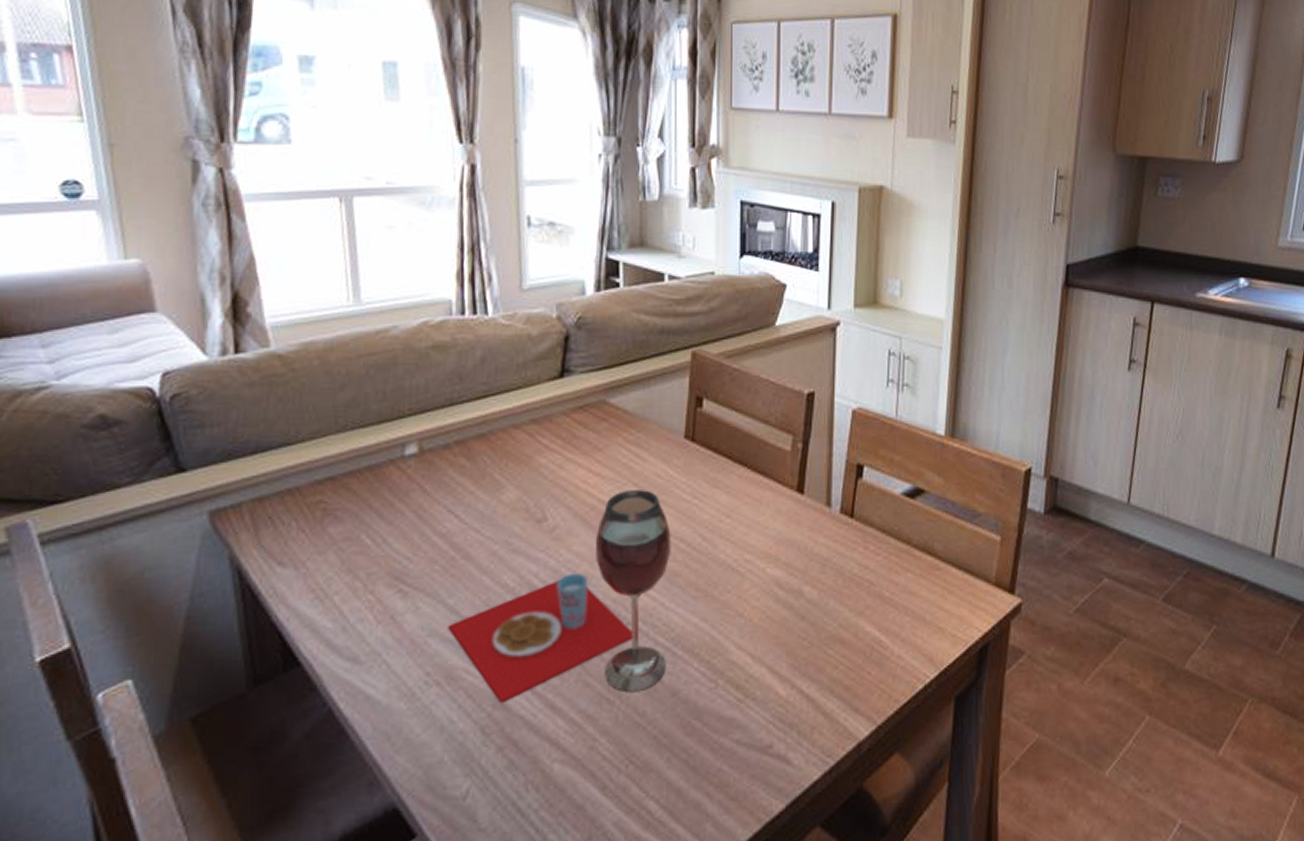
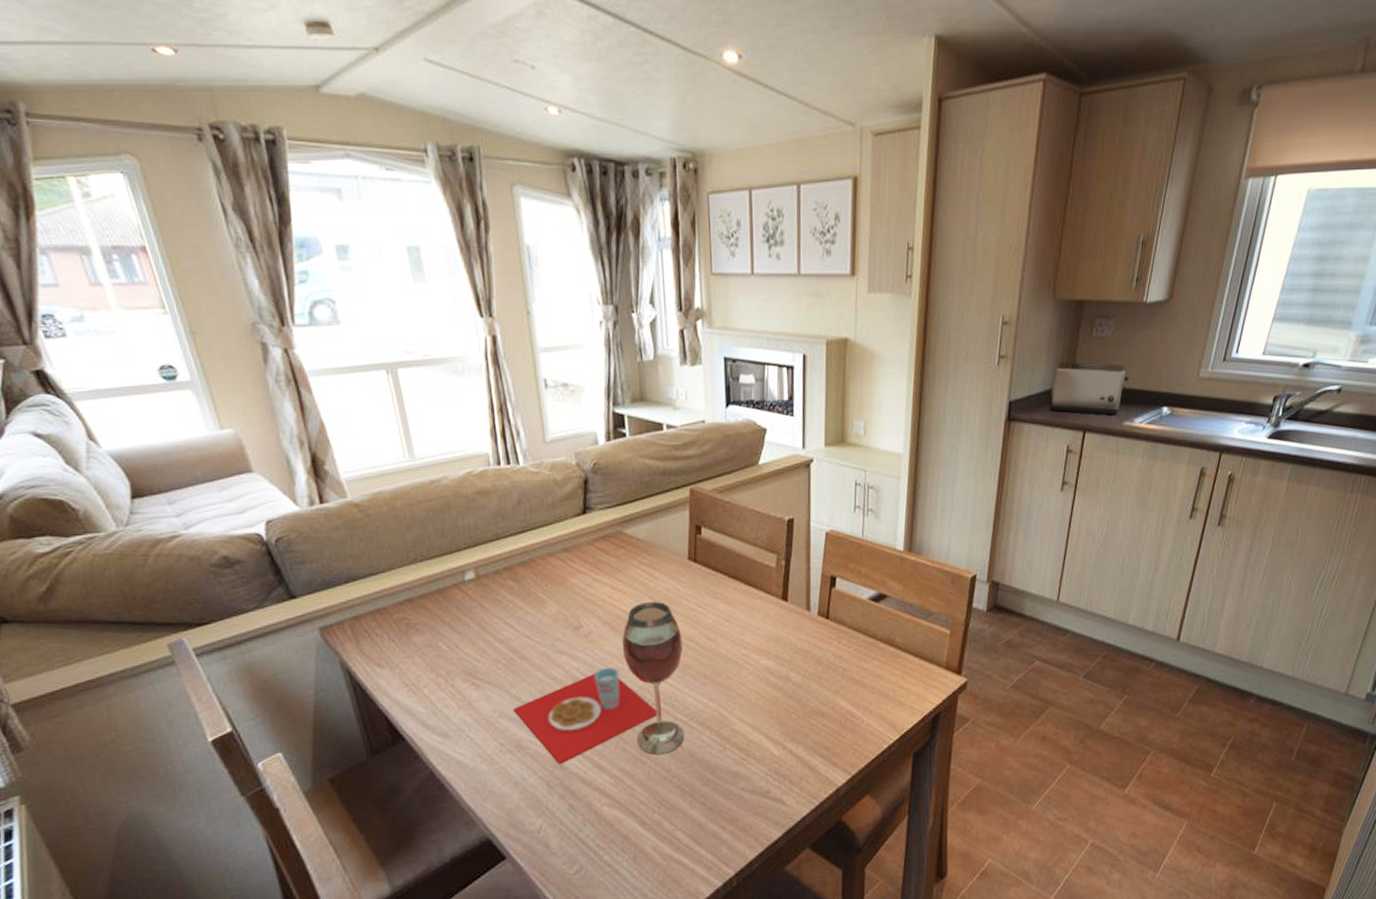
toaster: none [1111,223,1200,286] -> present [1049,362,1129,416]

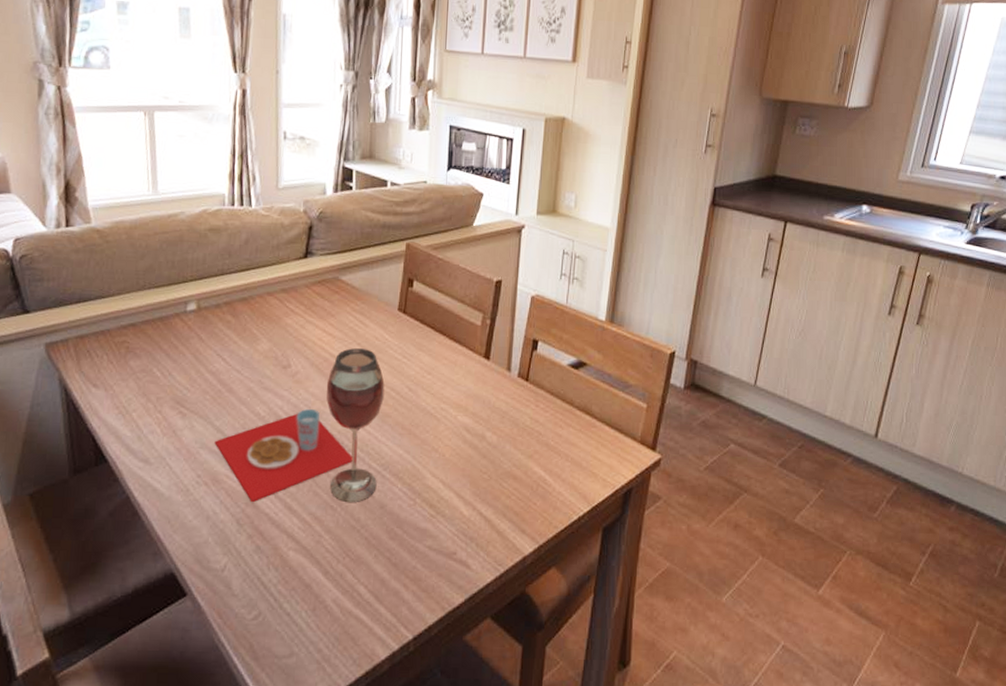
toaster: present [1049,362,1129,416] -> none [752,155,830,210]

